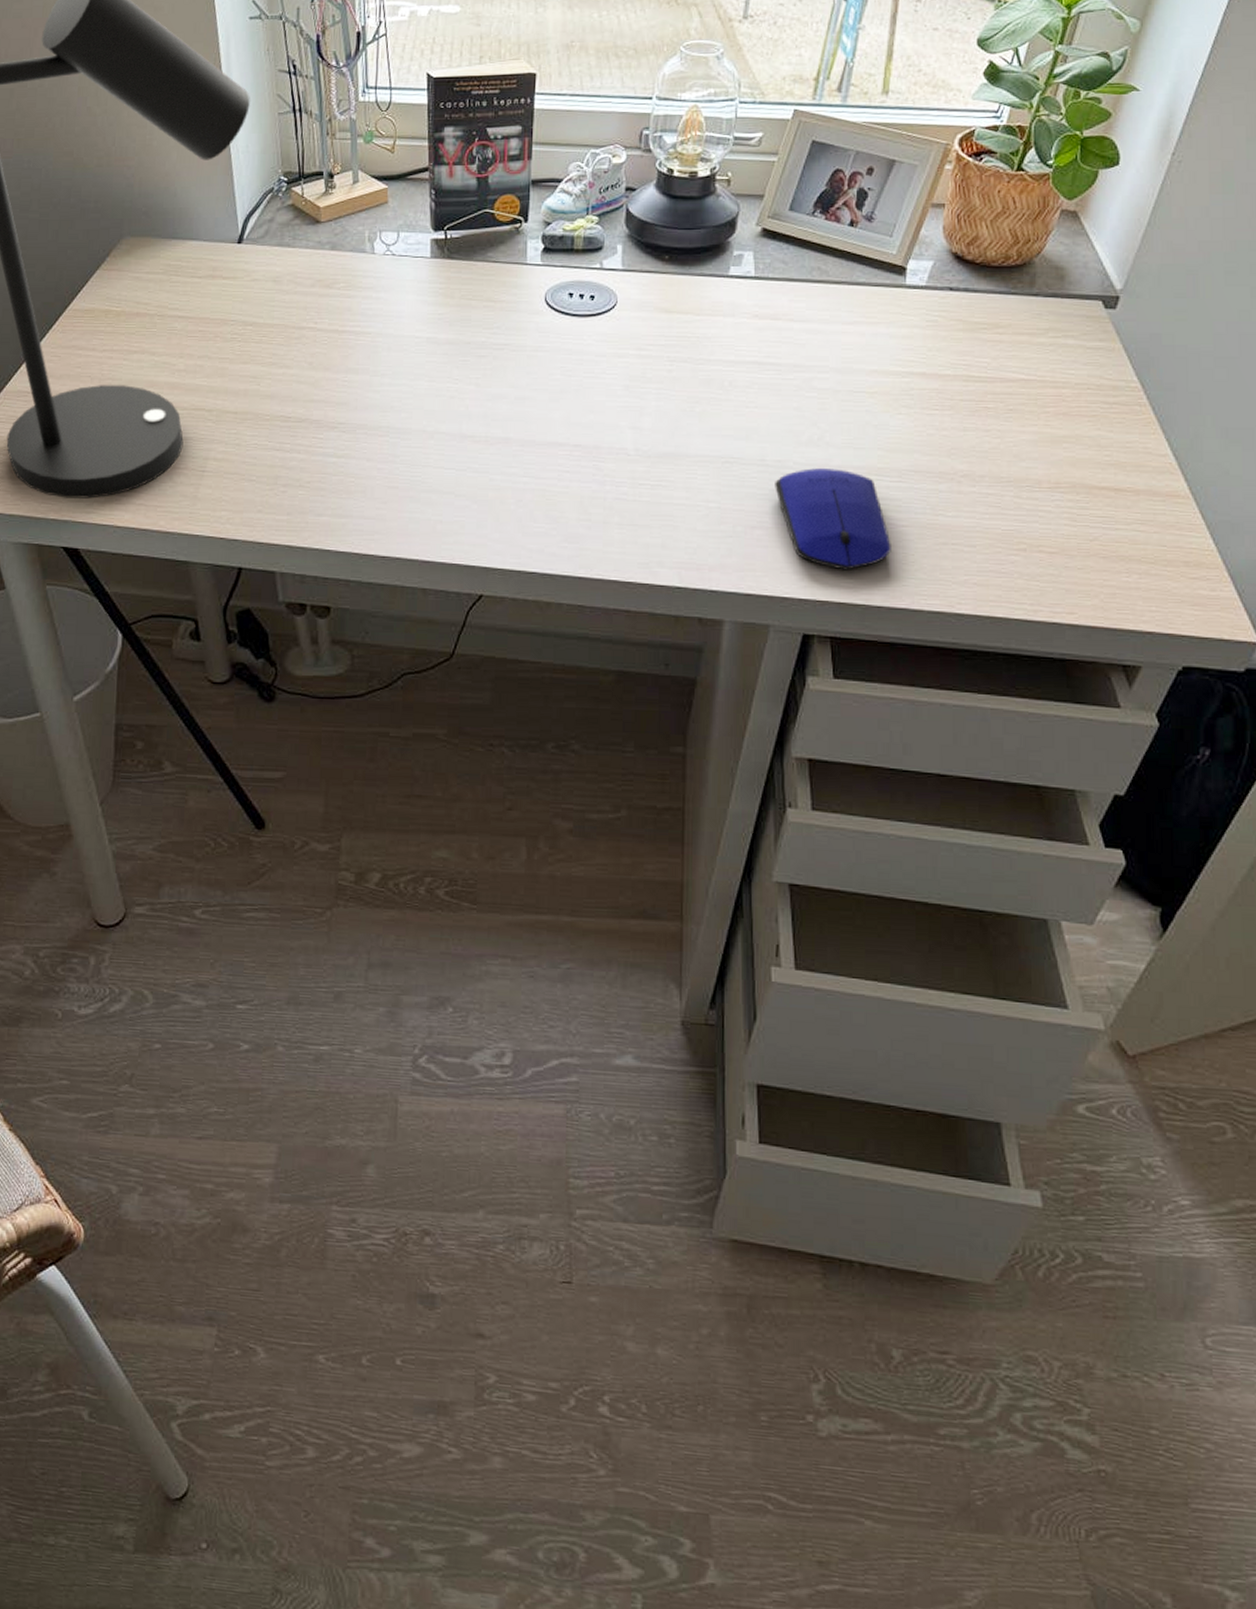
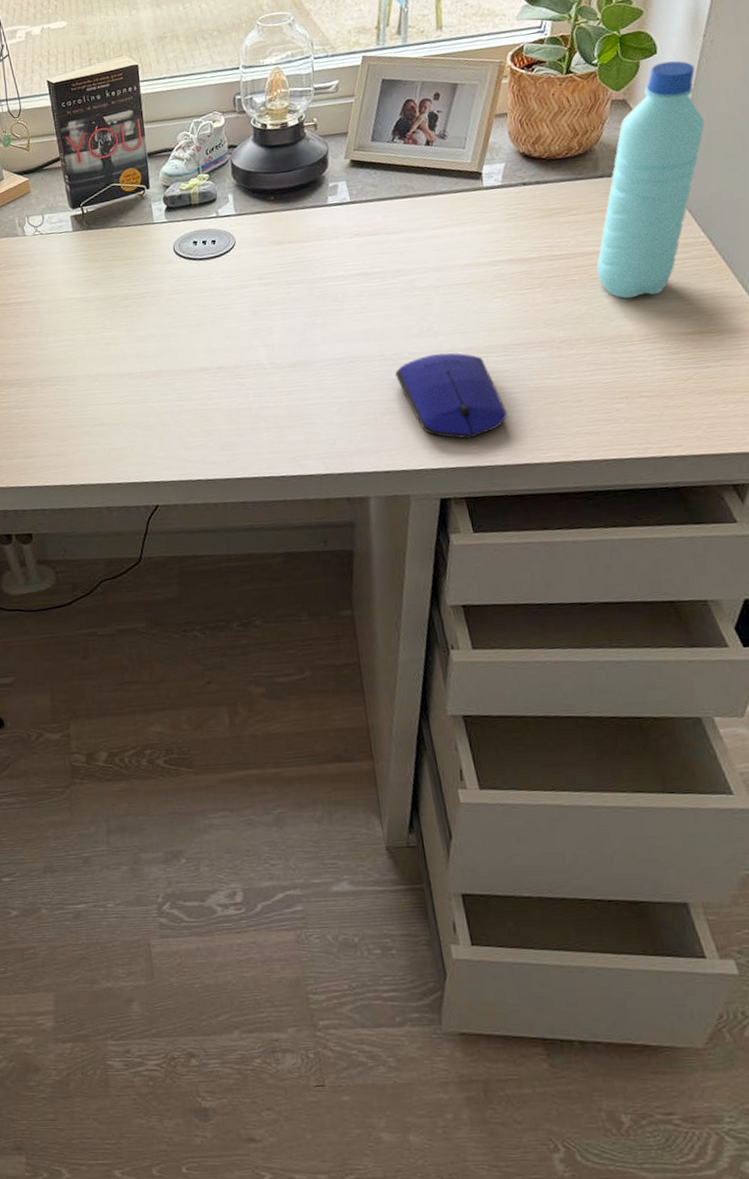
water bottle: none [1015,176,1159,439] -> present [596,61,705,299]

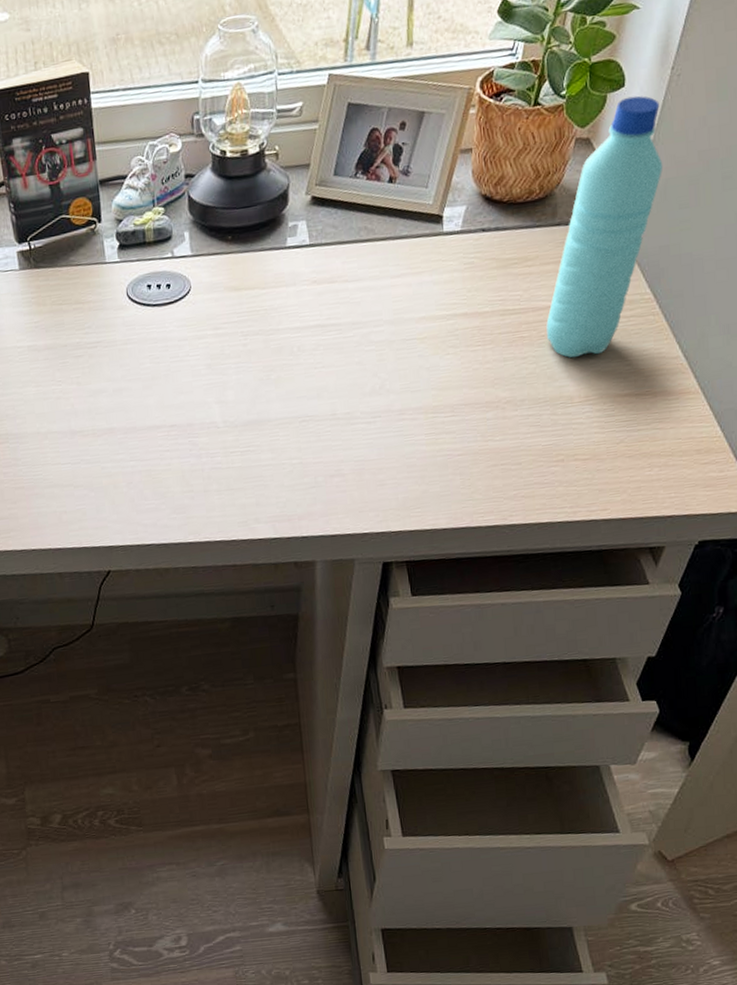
computer mouse: present [395,353,508,439] -> none [346,412,451,502]

